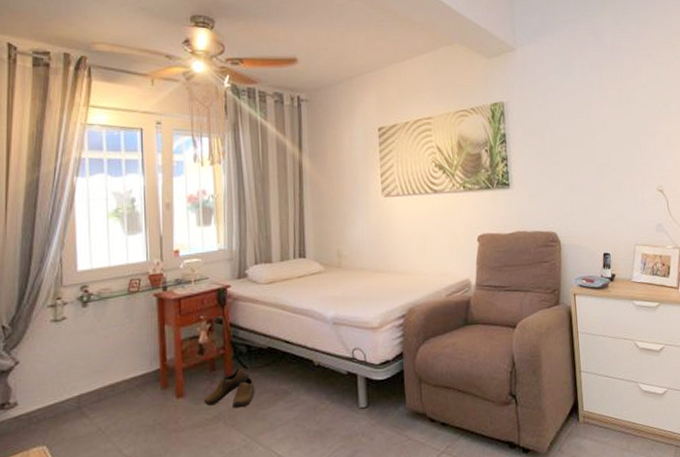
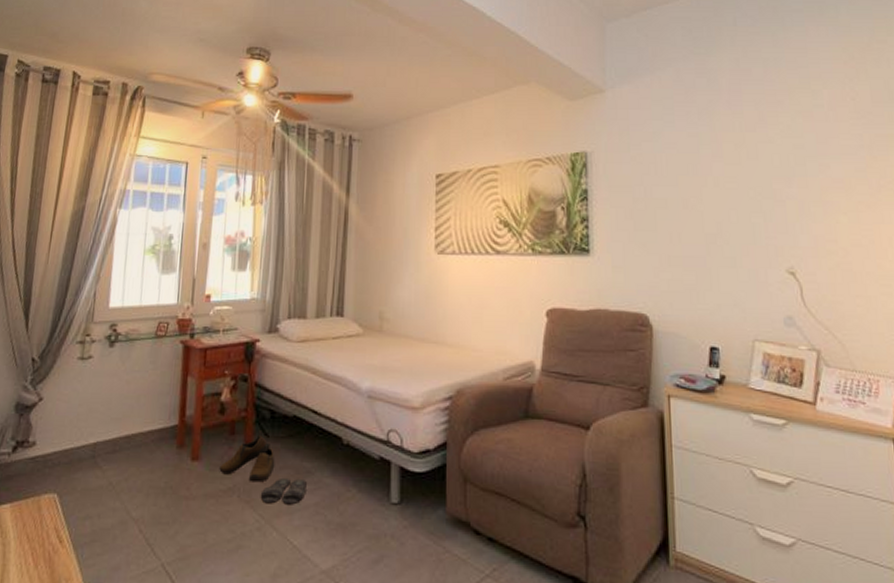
slippers: none [245,400,287,425] -> present [261,477,308,505]

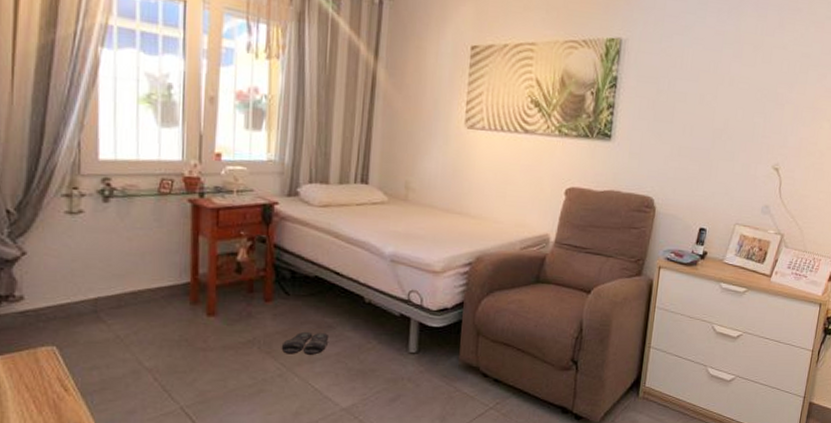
shoe: present [219,431,275,483] -> none [238,289,296,336]

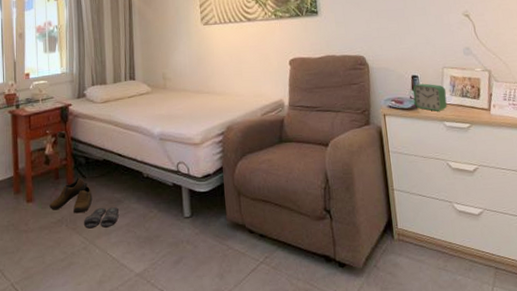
shoe: none [238,289,296,336] -> present [49,174,93,214]
alarm clock: none [694,238,731,271] -> present [412,83,448,111]

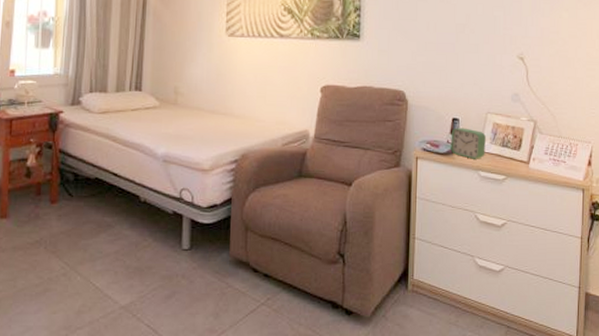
shoe: present [49,174,93,214] -> none [26,191,79,236]
slippers: present [84,207,120,229] -> none [66,231,109,254]

